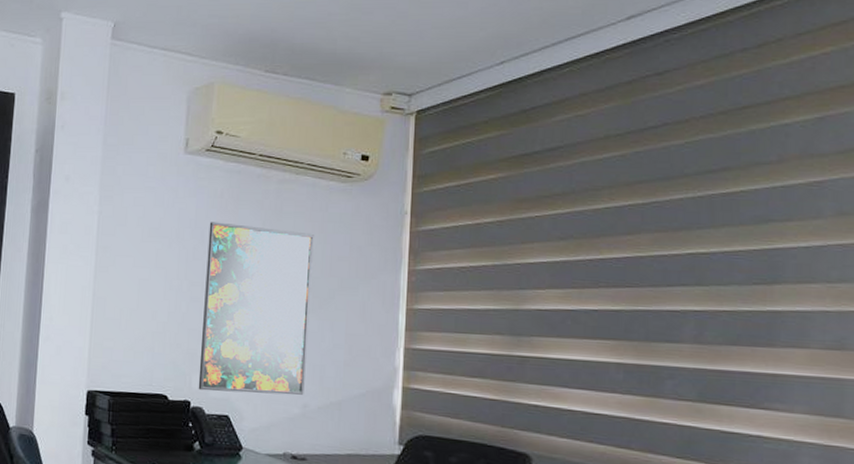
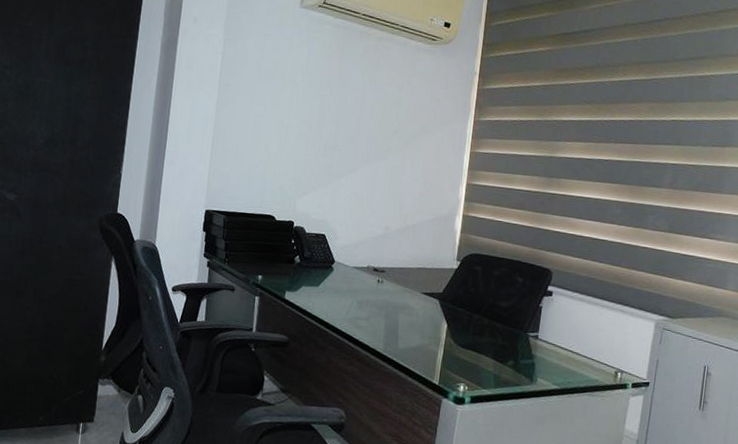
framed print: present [198,222,314,395] -> none [301,69,403,219]

